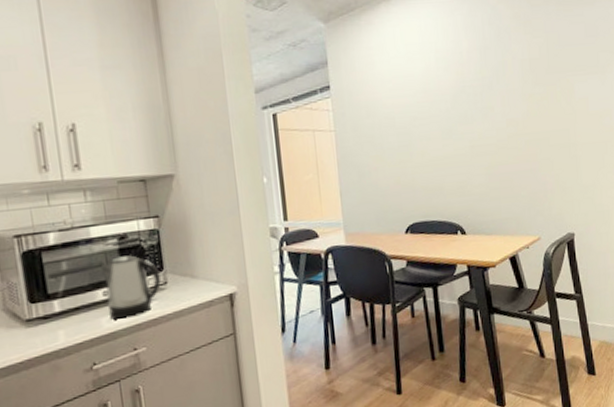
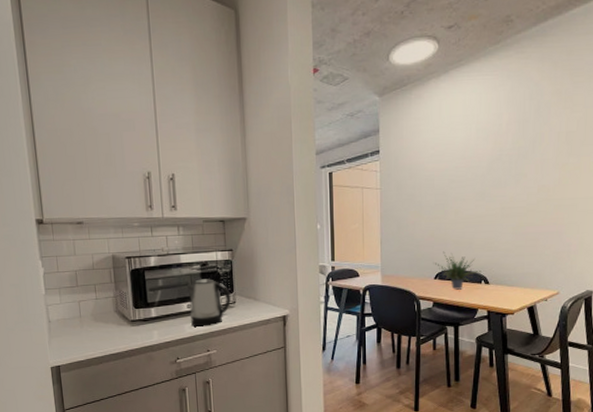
potted plant: none [403,200,457,244] -> present [434,251,482,290]

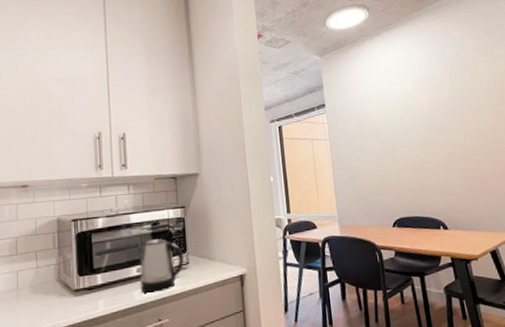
potted plant: present [434,251,482,290] -> none [390,198,439,237]

